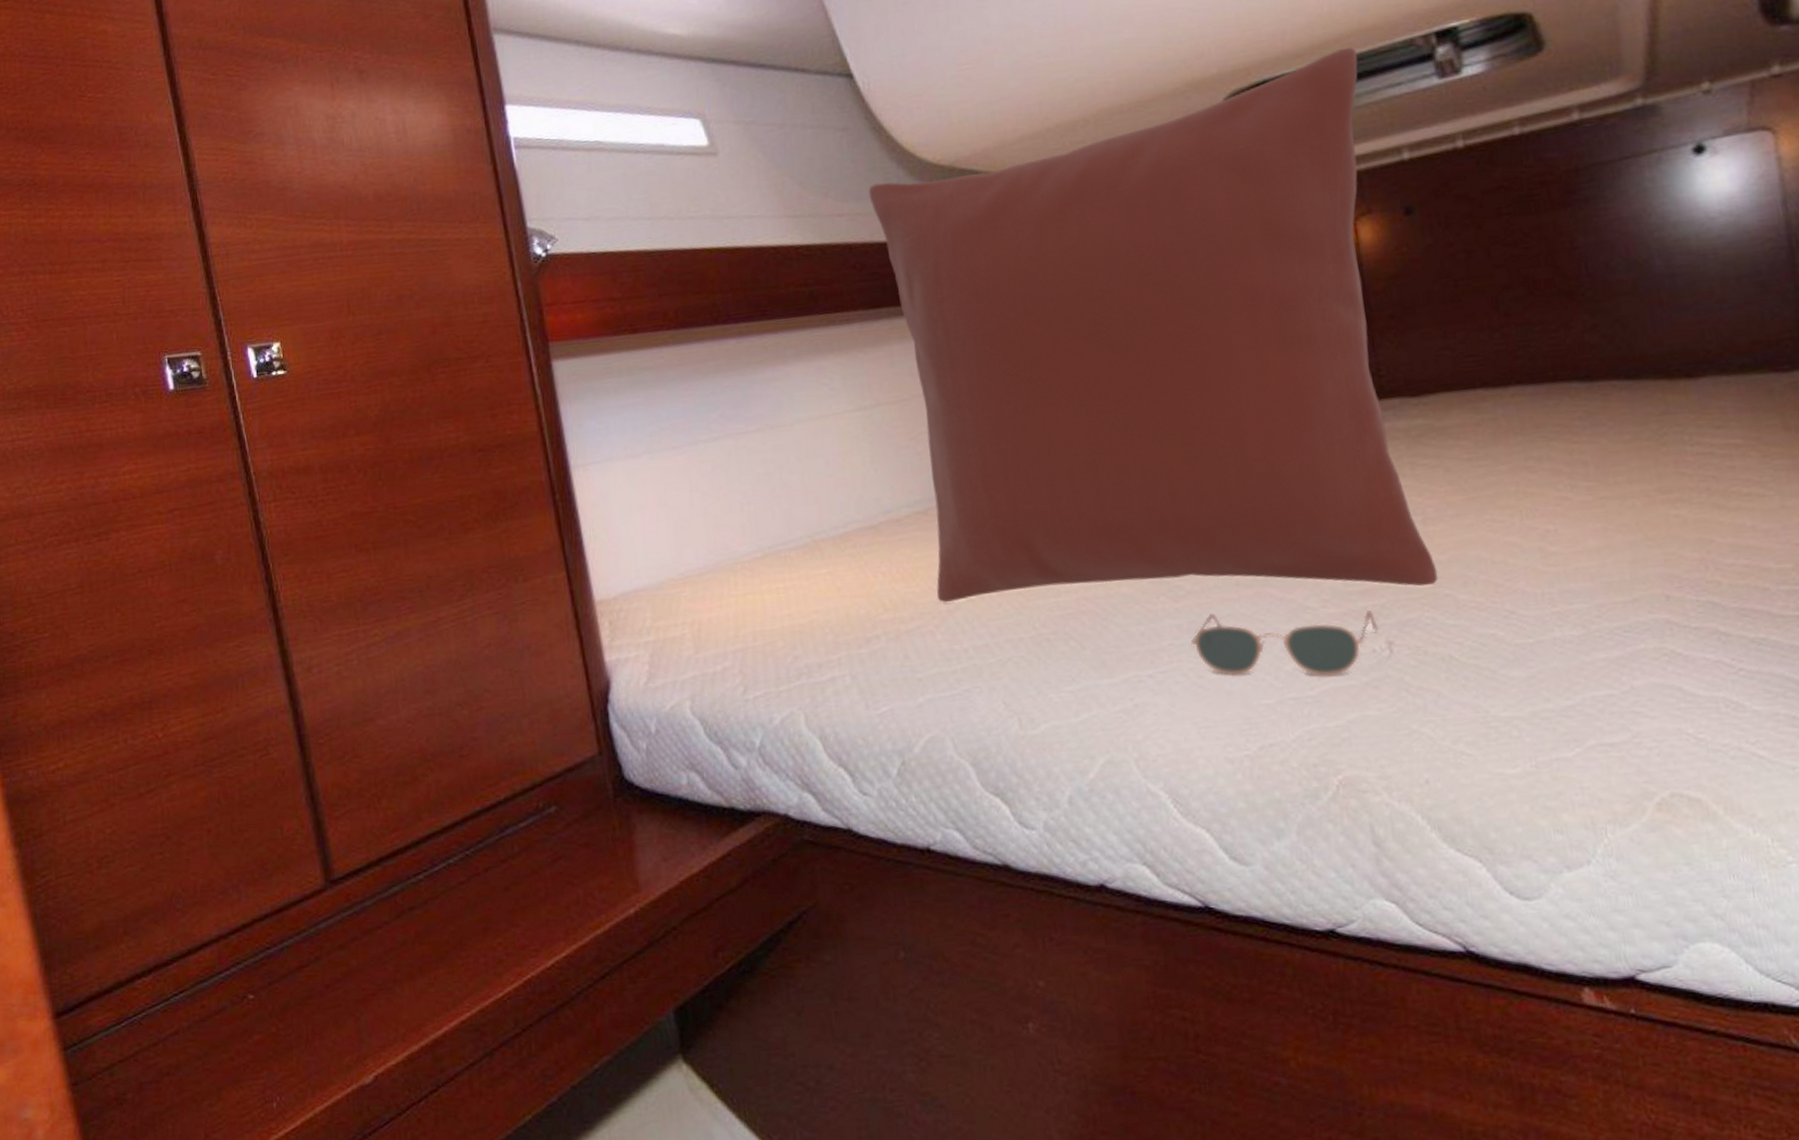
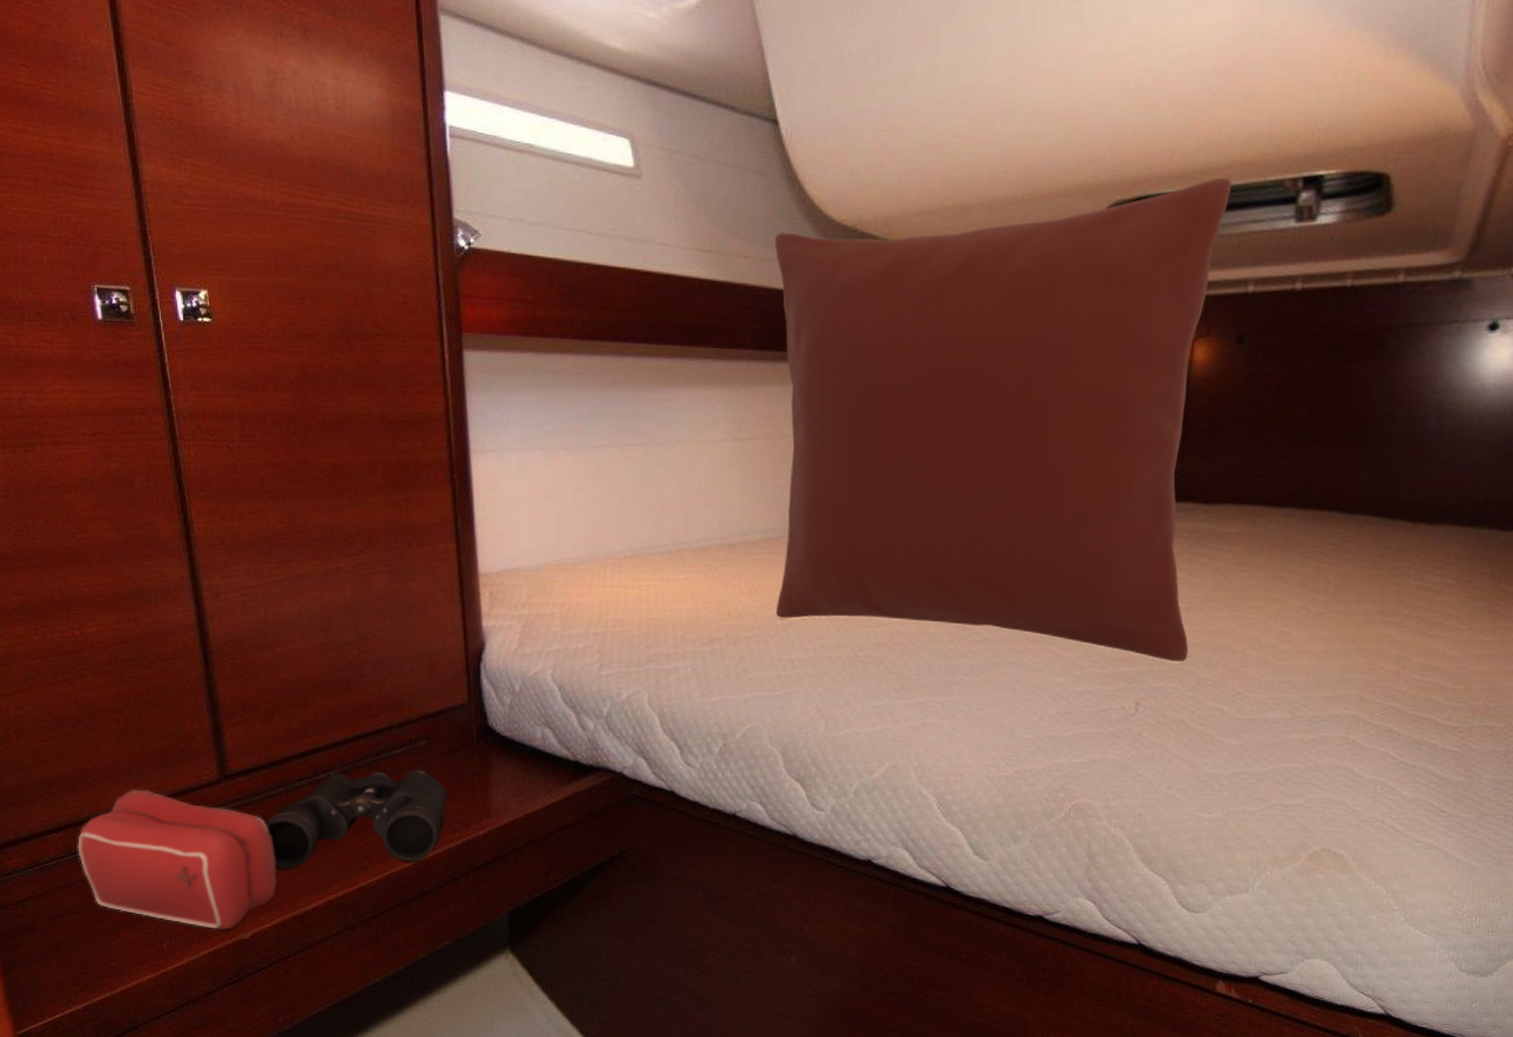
first aid kit: none [169,909,399,1076] -> present [77,789,277,931]
binoculars: none [379,843,588,989] -> present [264,769,448,870]
sunglasses: present [1190,610,1379,676] -> none [977,659,1131,723]

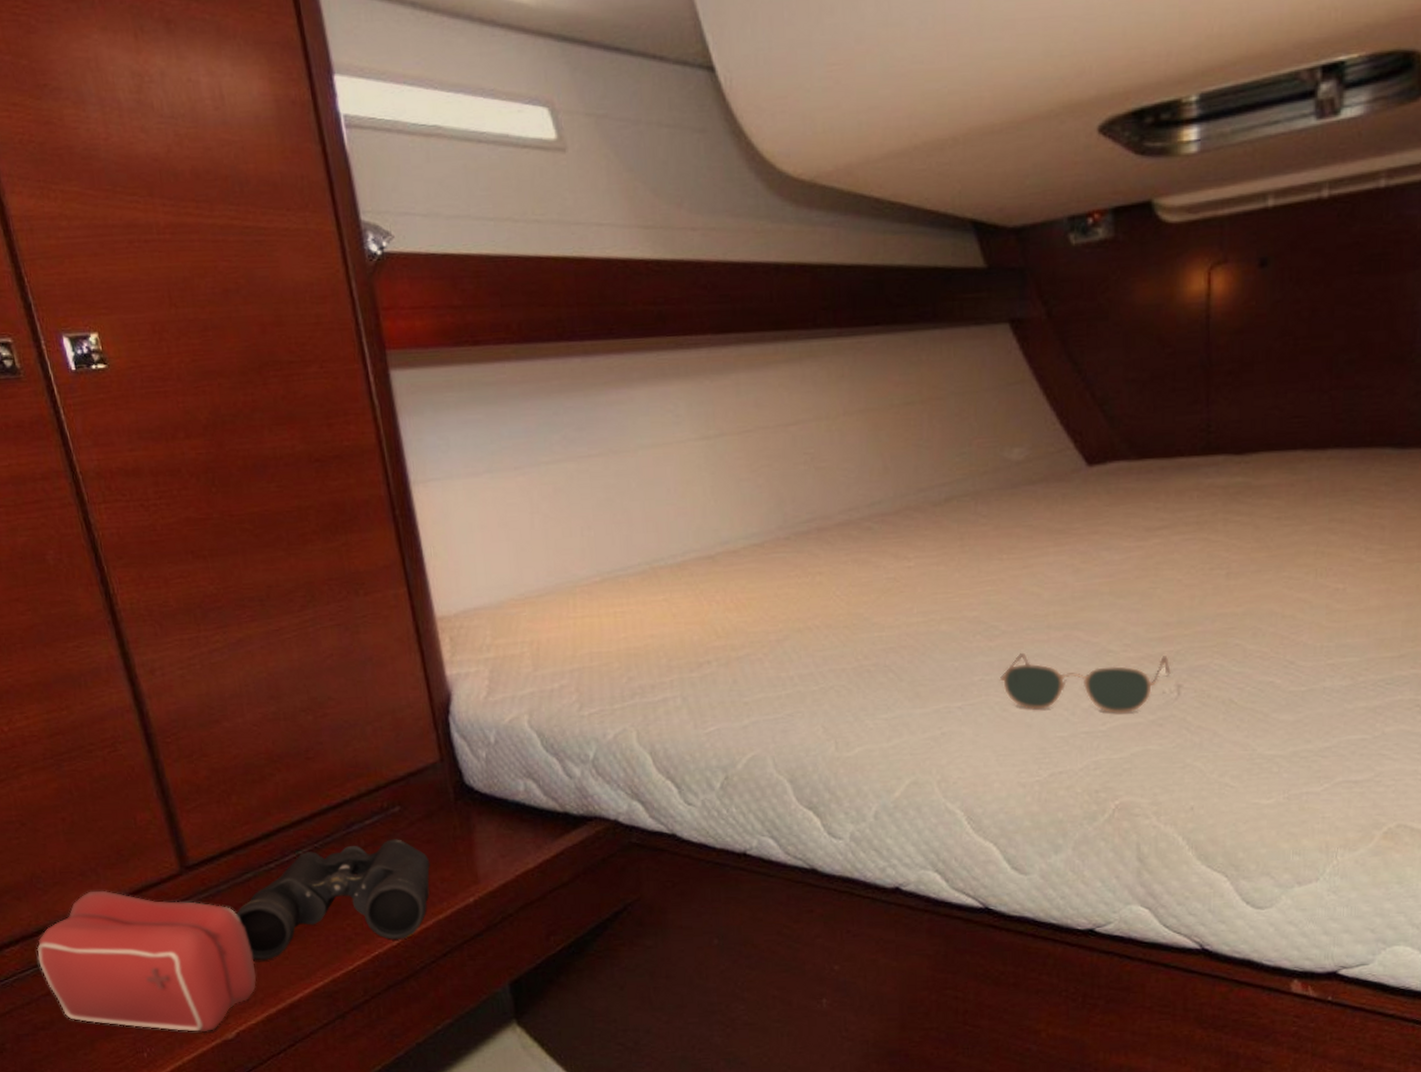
pillow: present [774,177,1232,662] -> none [724,76,1239,636]
sunglasses: none [977,659,1131,723] -> present [999,652,1171,714]

